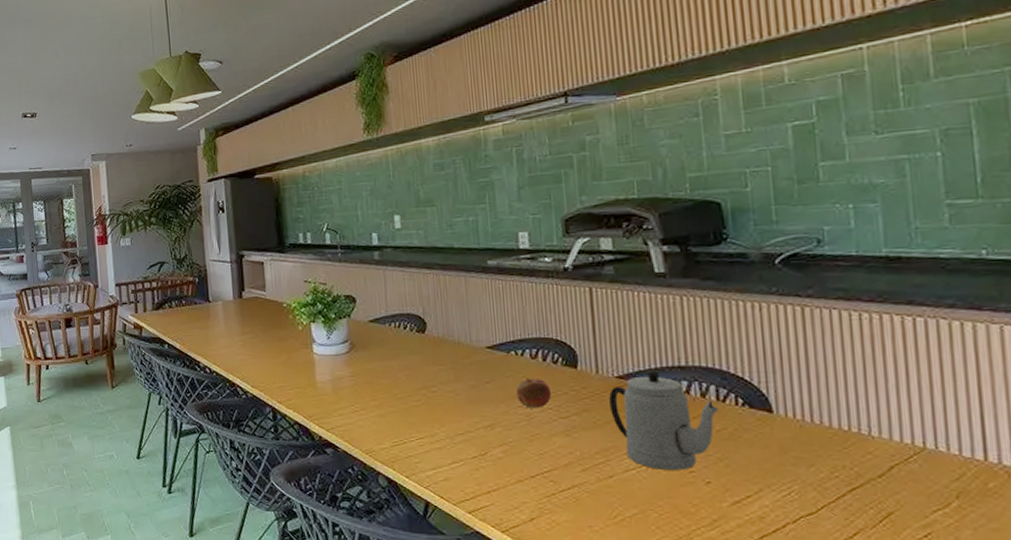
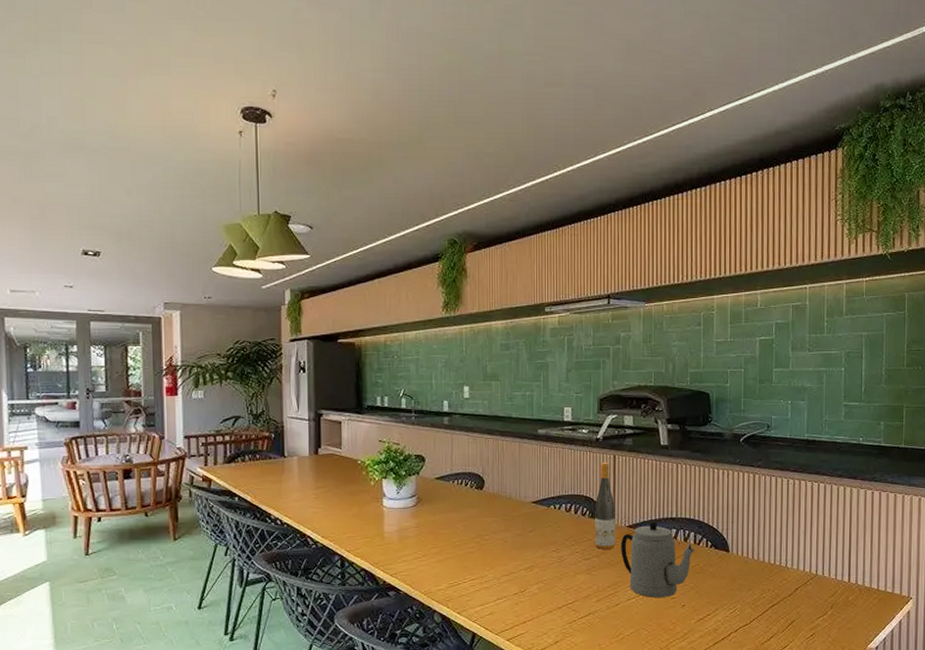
fruit: present [515,378,552,409] -> none [552,527,579,553]
wine bottle: none [569,296,602,407] -> present [595,462,615,550]

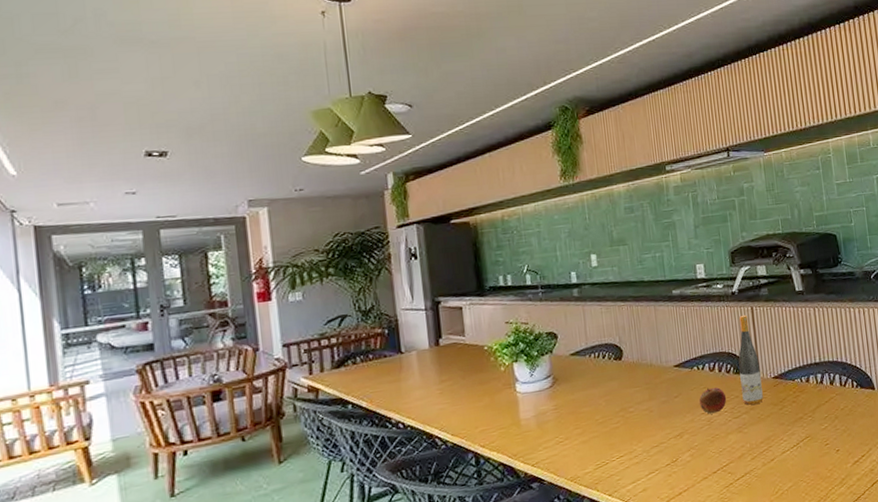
fruit: none [552,527,579,553] -> present [699,387,727,414]
teapot: present [621,520,695,598] -> none [768,368,842,447]

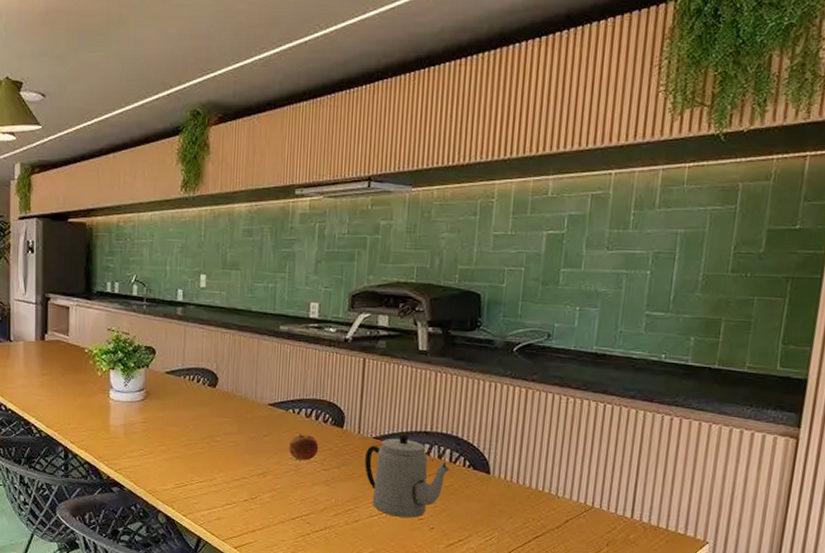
wine bottle: present [738,315,764,405] -> none [336,365,362,462]
teapot: none [768,368,842,447] -> present [365,433,450,518]

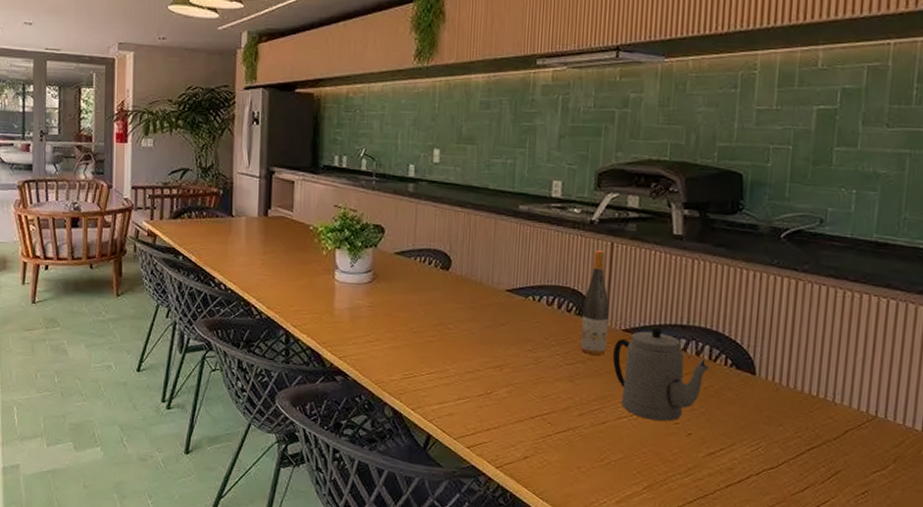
fruit: present [288,434,319,461] -> none [528,323,562,354]
wine bottle: none [336,365,362,462] -> present [581,249,609,356]

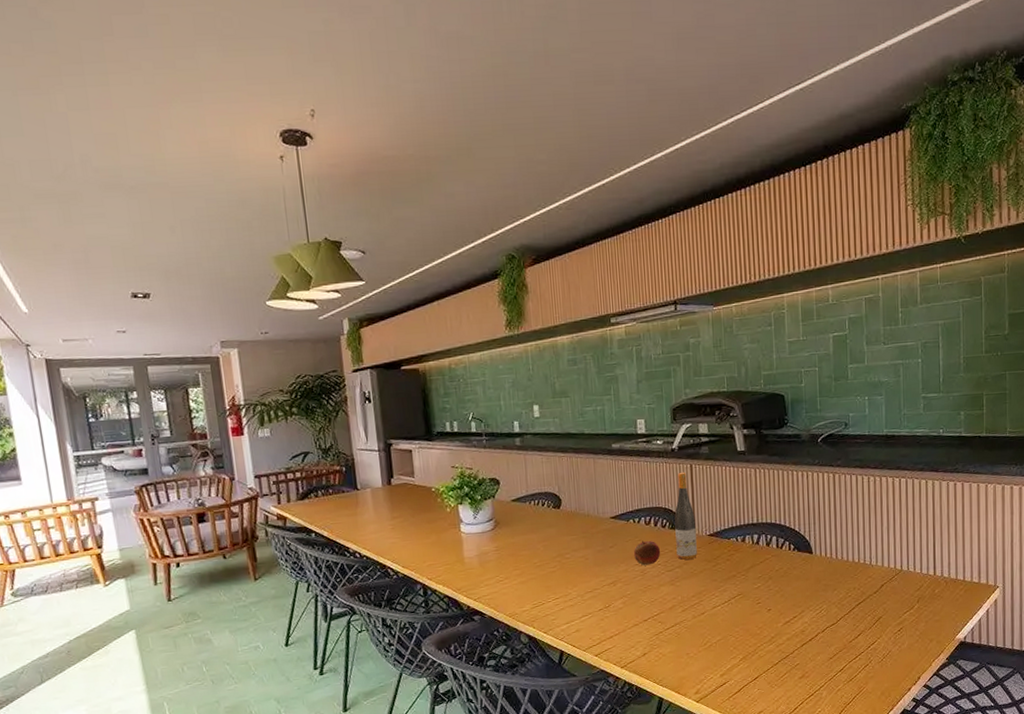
fruit: none [528,323,562,354] -> present [633,541,661,566]
teapot: present [613,326,710,421] -> none [703,527,778,604]

